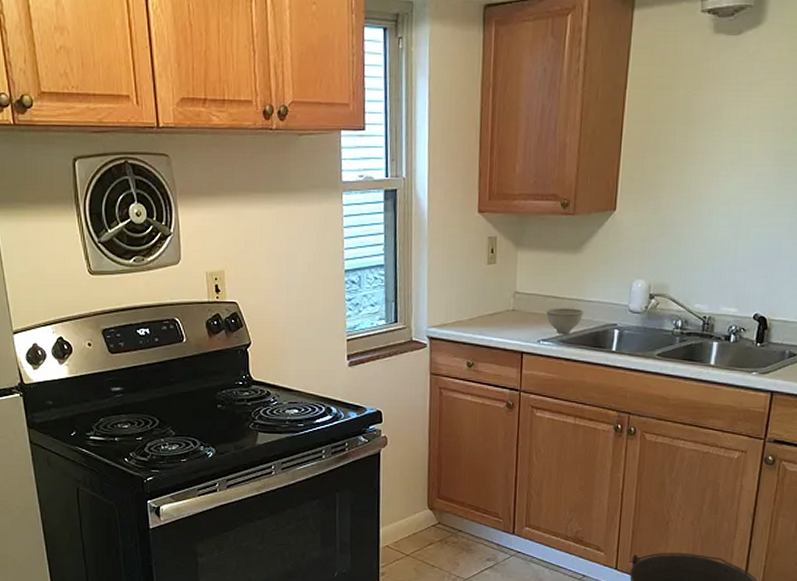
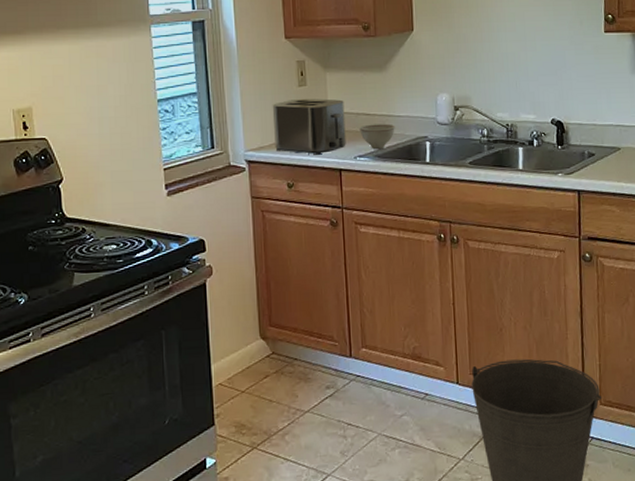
toaster: none [458,277,533,336] -> present [272,99,346,155]

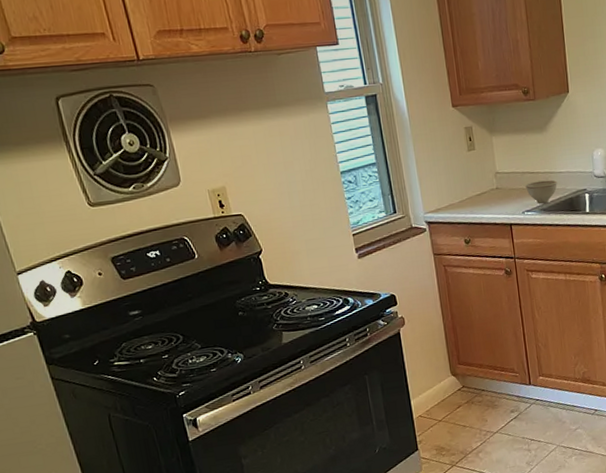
toaster: present [272,99,346,155] -> none [445,160,515,213]

